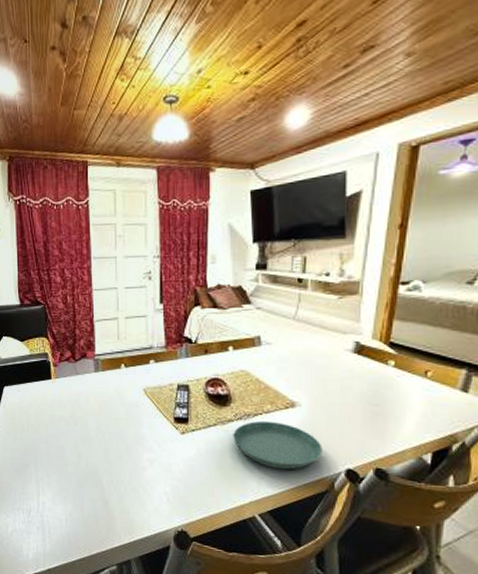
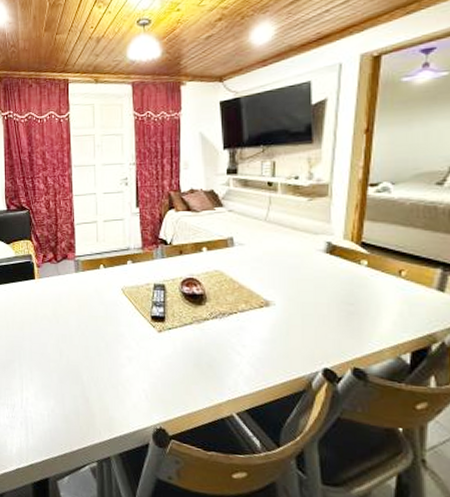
saucer: present [233,420,323,470] -> none [209,319,299,369]

